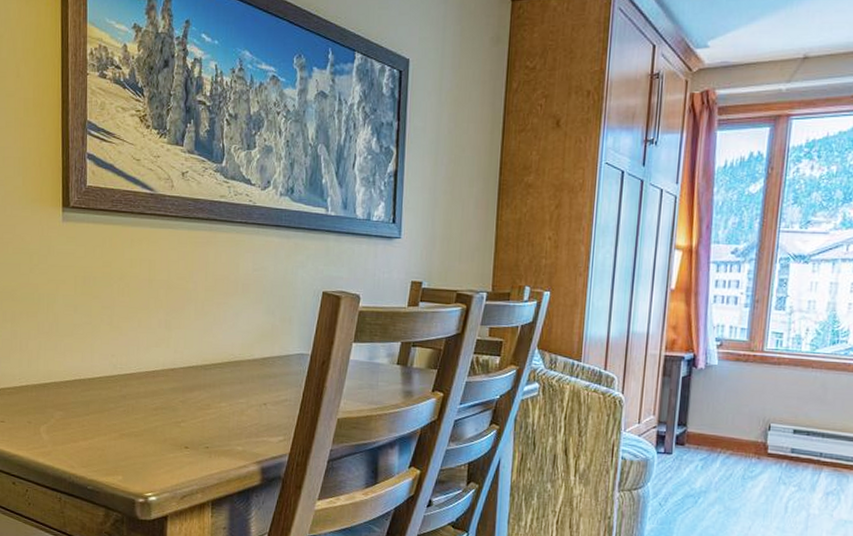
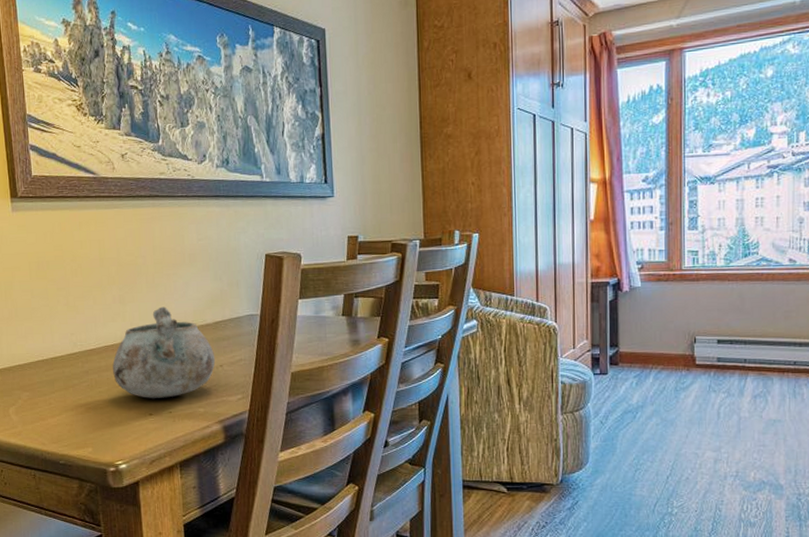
decorative bowl: none [151,336,260,432] -> present [112,306,216,398]

